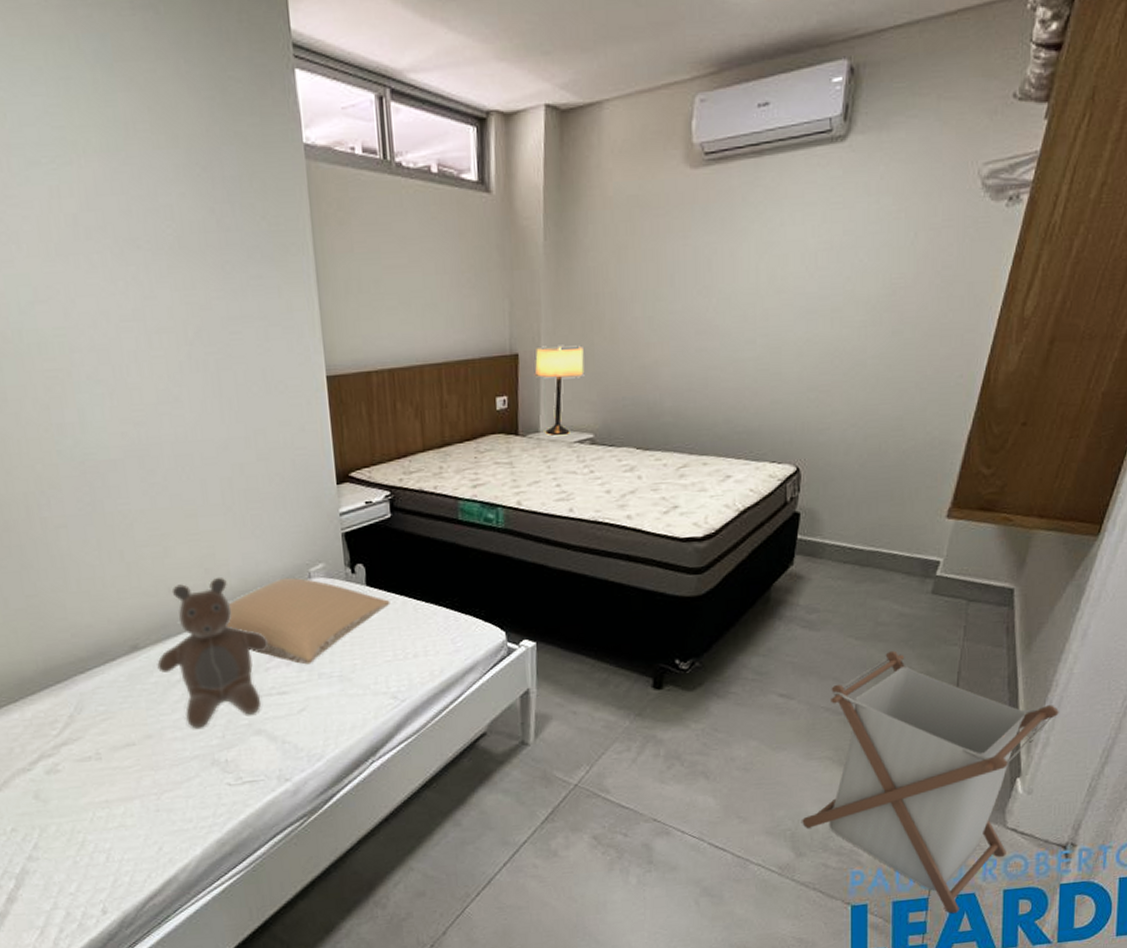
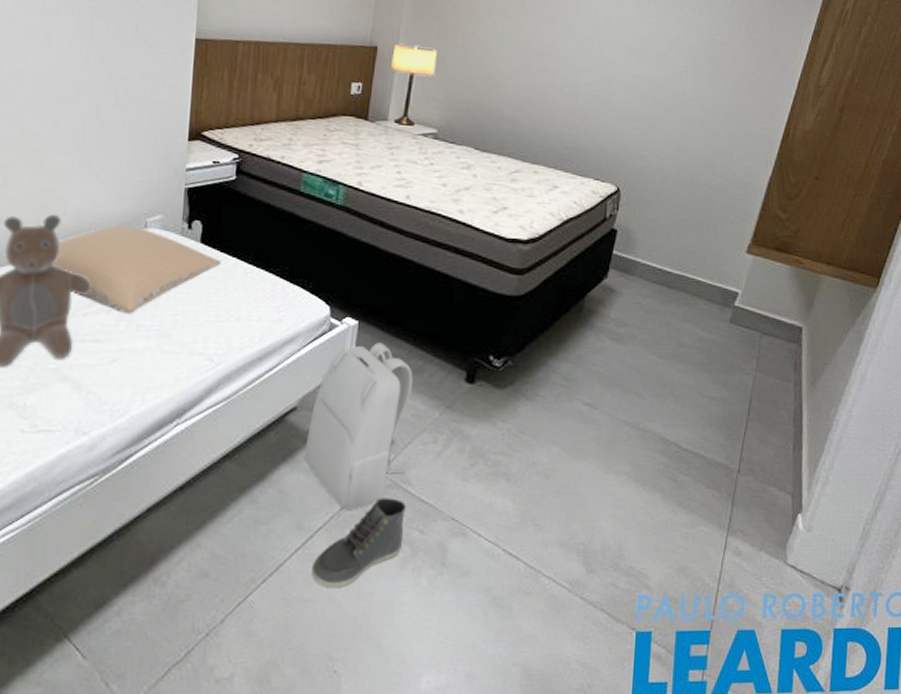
backpack: none [500,660,602,822] -> present [304,343,413,509]
sneaker: none [522,807,608,894] -> present [311,498,406,587]
laundry basket: present [802,650,1059,914] -> none [595,372,838,650]

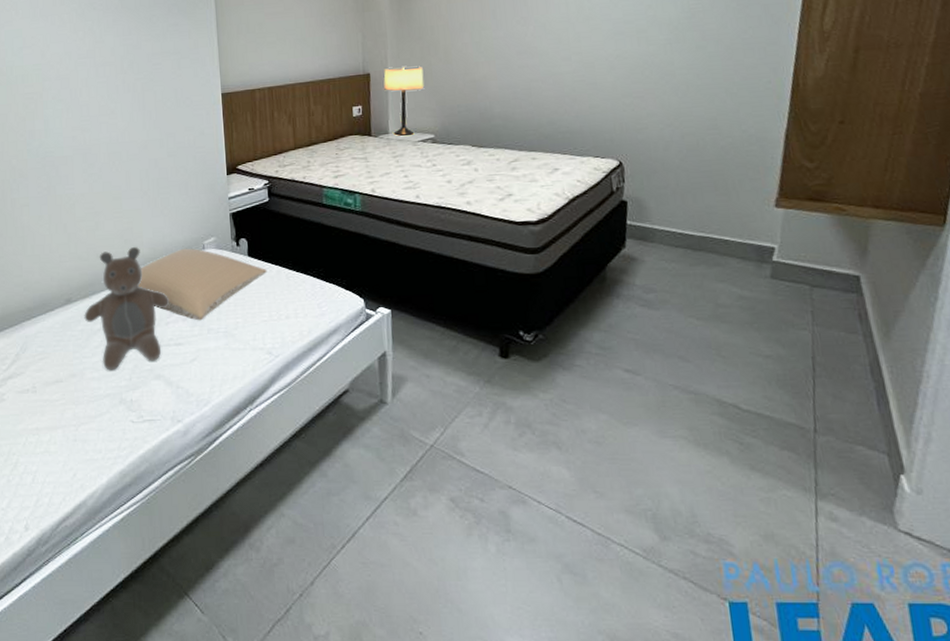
backpack: present [304,343,413,509] -> none [361,327,456,480]
sneaker: present [311,498,406,587] -> none [383,468,465,553]

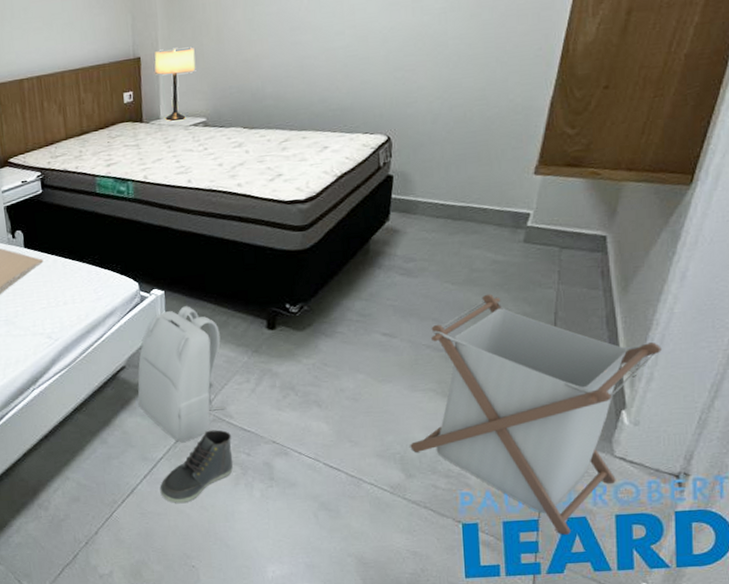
backpack: none [361,327,456,480] -> present [138,306,226,442]
sneaker: none [383,468,465,553] -> present [160,429,233,503]
laundry basket: none [662,332,937,625] -> present [410,294,662,535]

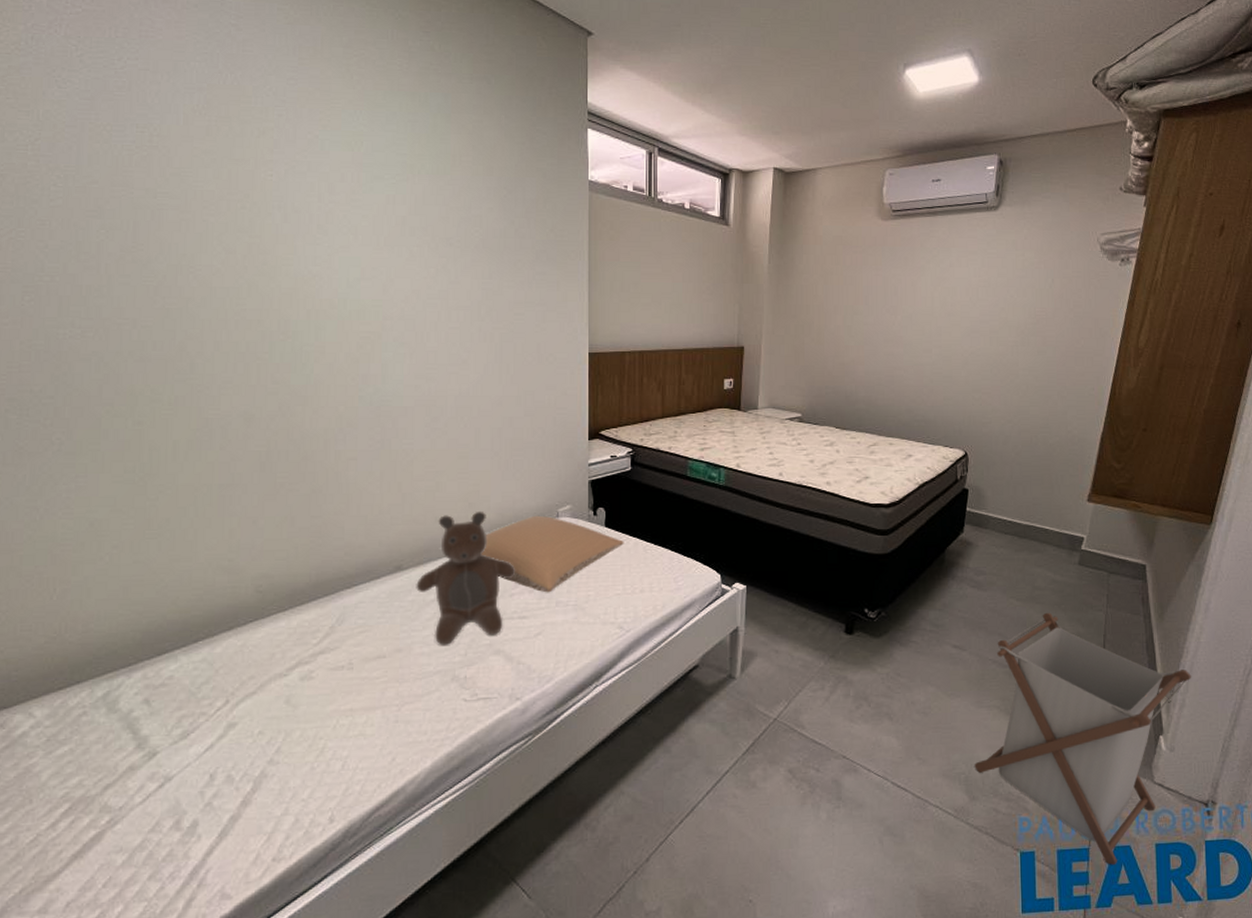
backpack: present [138,306,226,442] -> none [708,603,799,754]
table lamp: present [154,48,195,121] -> none [757,343,796,412]
sneaker: present [160,429,233,503] -> none [722,741,802,825]

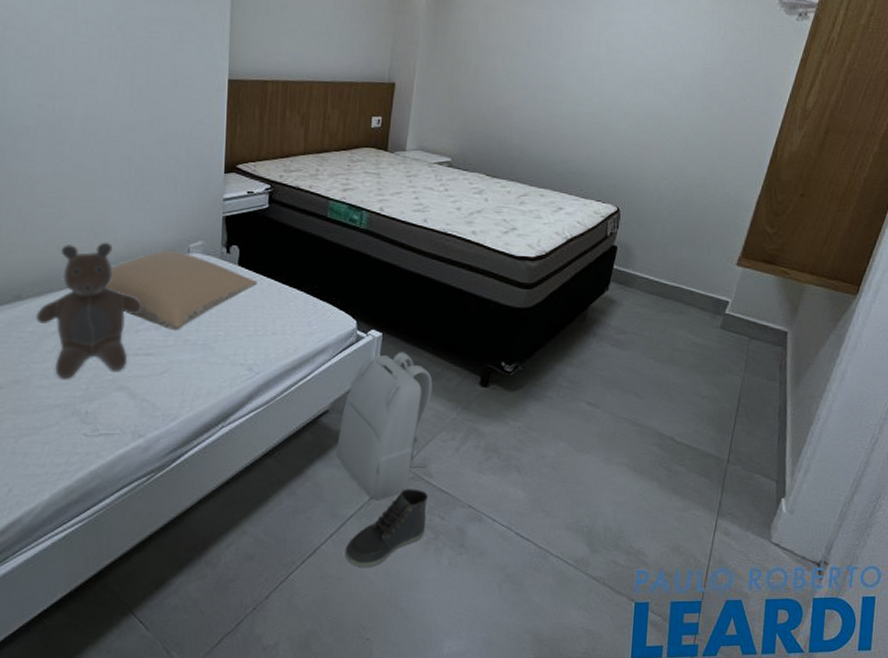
backpack: none [708,603,799,754] -> present [336,352,433,499]
sneaker: none [722,741,802,825] -> present [345,489,428,567]
laundry basket: present [974,612,1191,865] -> none [598,374,819,617]

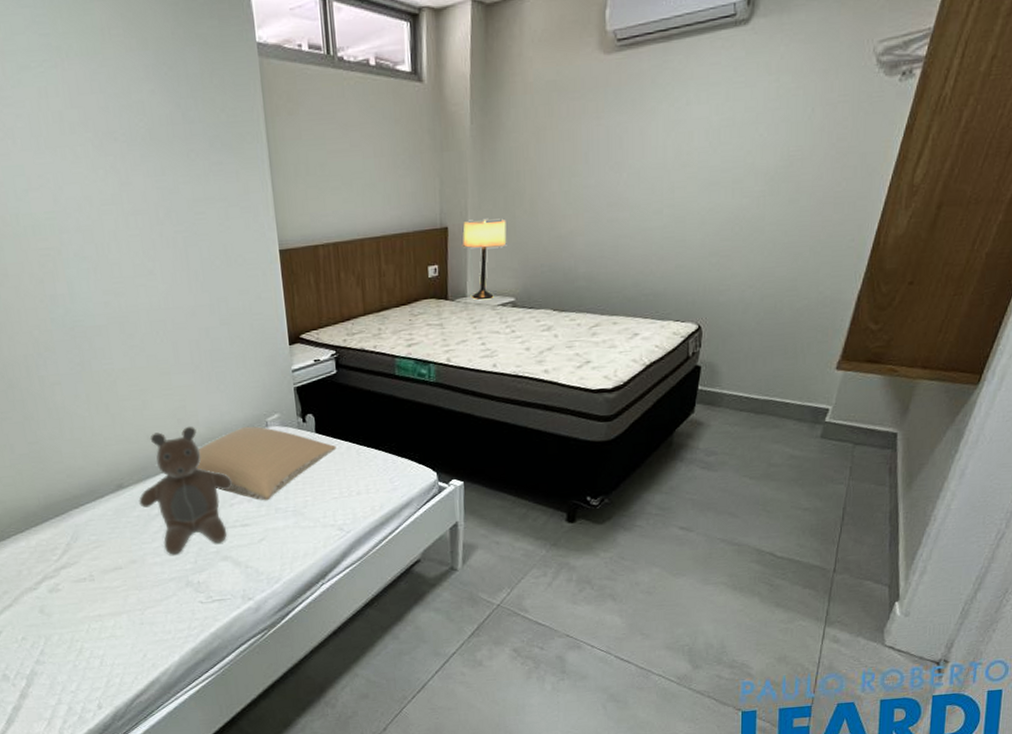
backpack: present [336,352,433,499] -> none [432,497,521,637]
sneaker: present [345,489,428,567] -> none [451,624,526,698]
table lamp: none [408,80,450,156] -> present [463,219,506,300]

